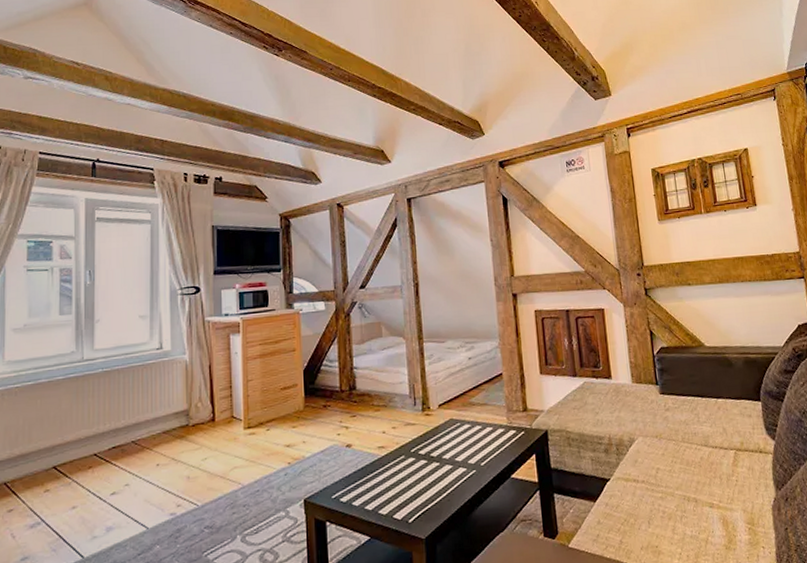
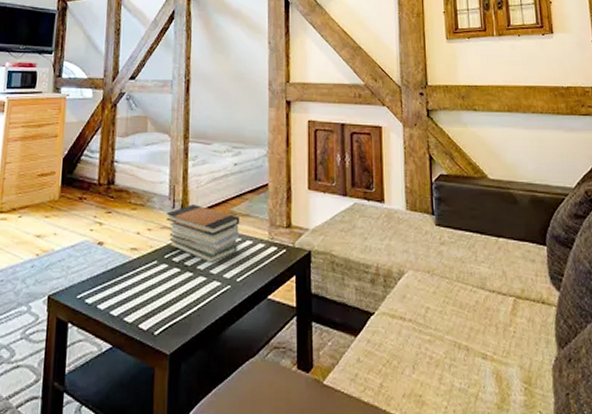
book stack: none [408,400,480,452] -> present [166,204,240,263]

